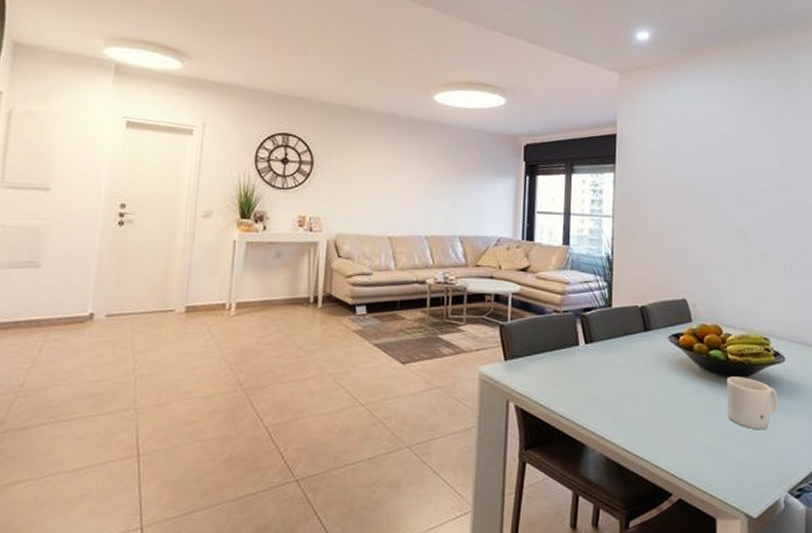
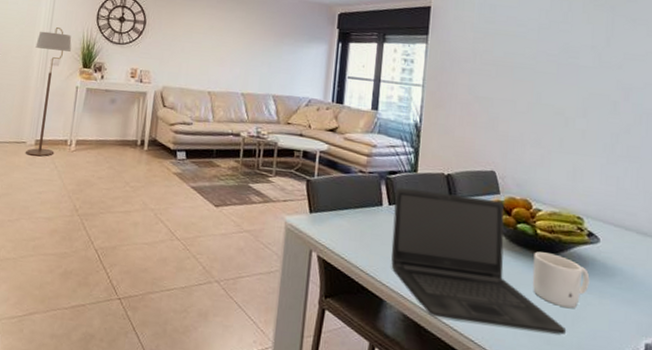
floor lamp: none [174,173,226,326] -> present [26,27,72,157]
laptop: none [590,325,760,457] -> present [391,188,567,335]

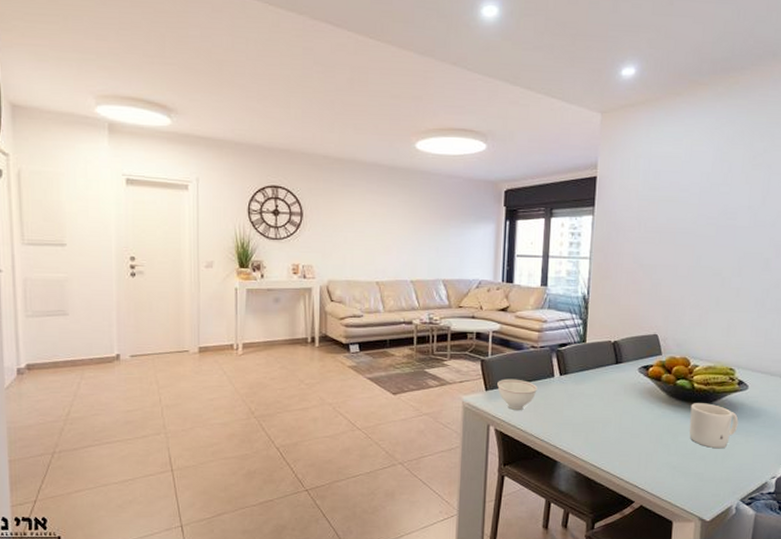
floor lamp: present [26,27,72,157] -> none [183,226,224,364]
bowl: none [322,202,364,238] -> present [497,379,537,410]
laptop: present [391,188,567,335] -> none [563,359,718,471]

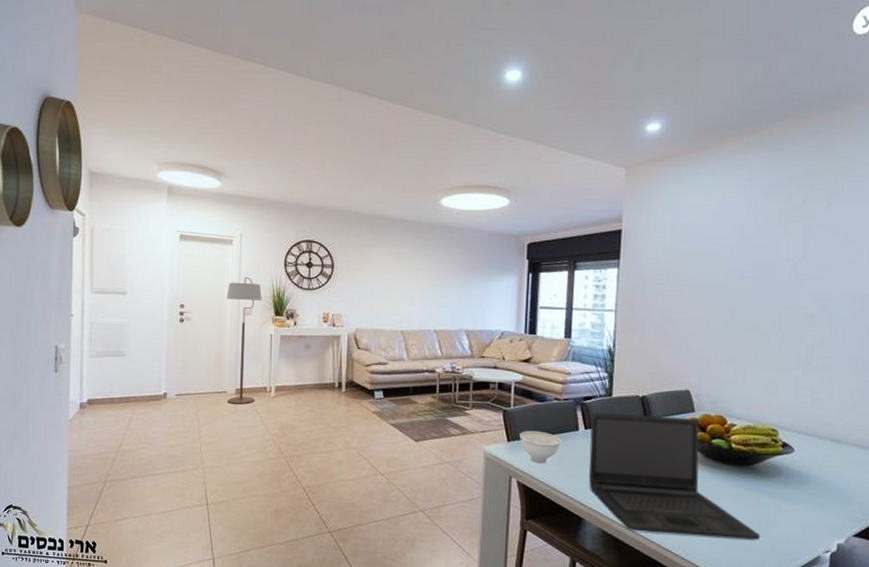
floor lamp: none [183,226,224,364] -> present [226,277,262,405]
laptop: none [563,359,718,471] -> present [588,412,761,540]
mug: present [689,403,739,449] -> none [727,464,784,516]

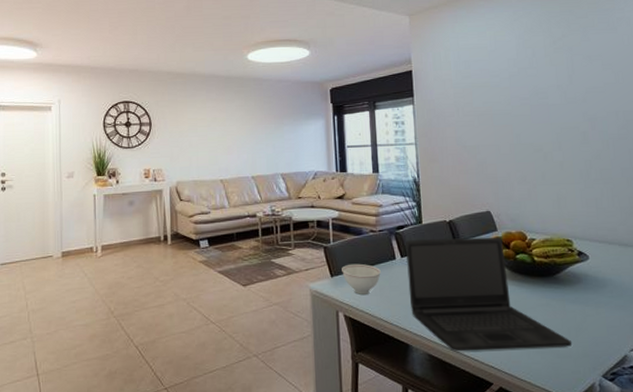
floor lamp: present [226,277,262,405] -> none [48,141,83,268]

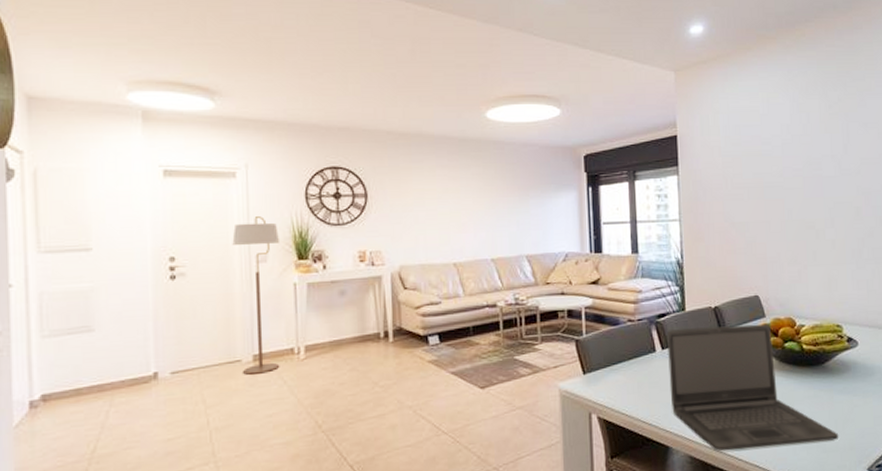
floor lamp: none [48,141,83,268] -> present [232,216,279,375]
bowl: present [342,263,381,295] -> none [595,358,639,393]

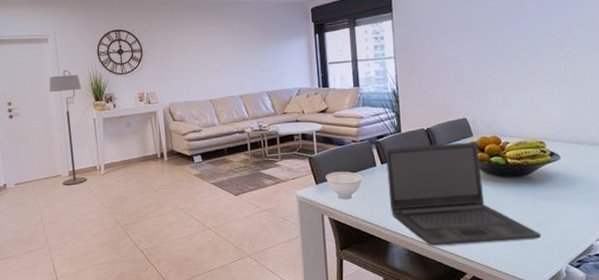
bowl: none [595,358,639,393] -> present [326,171,363,199]

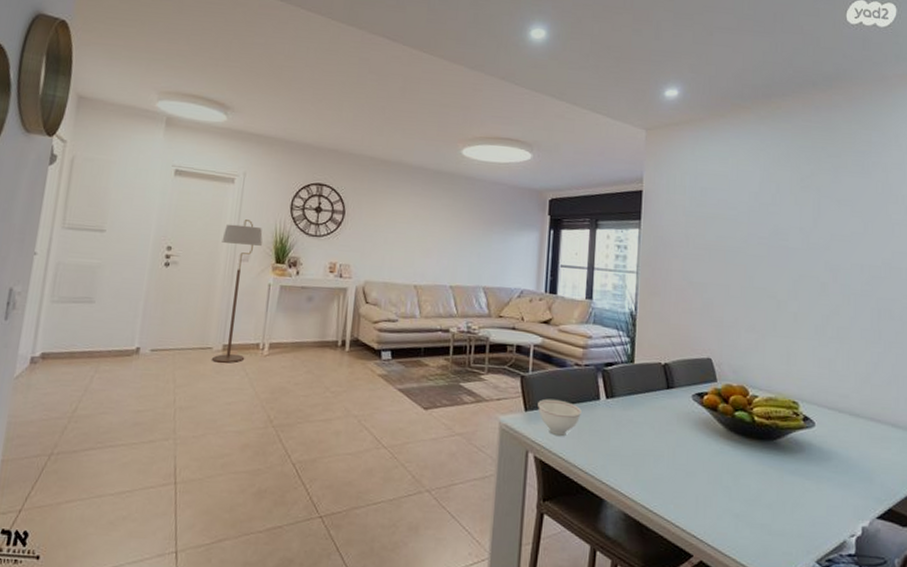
laptop: present [386,141,542,246] -> none [610,380,787,524]

